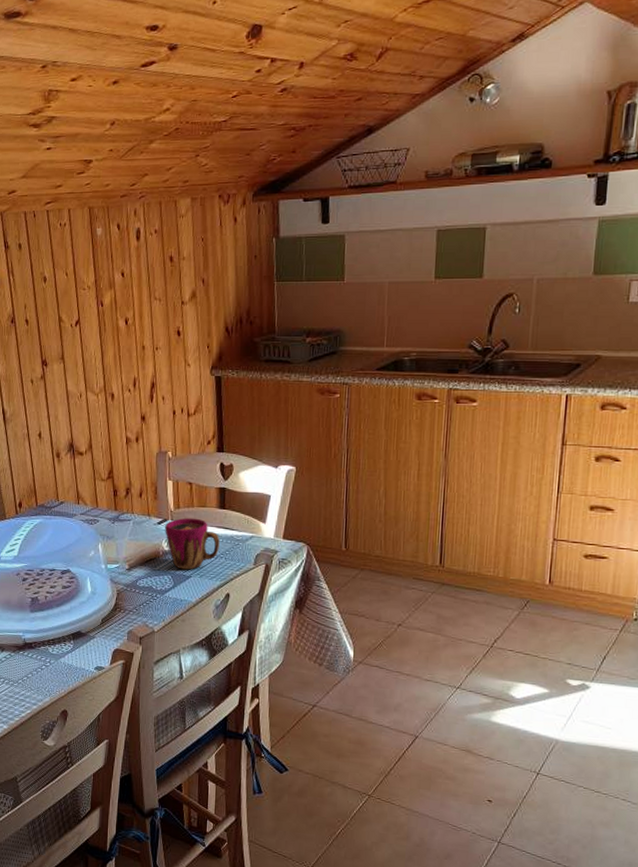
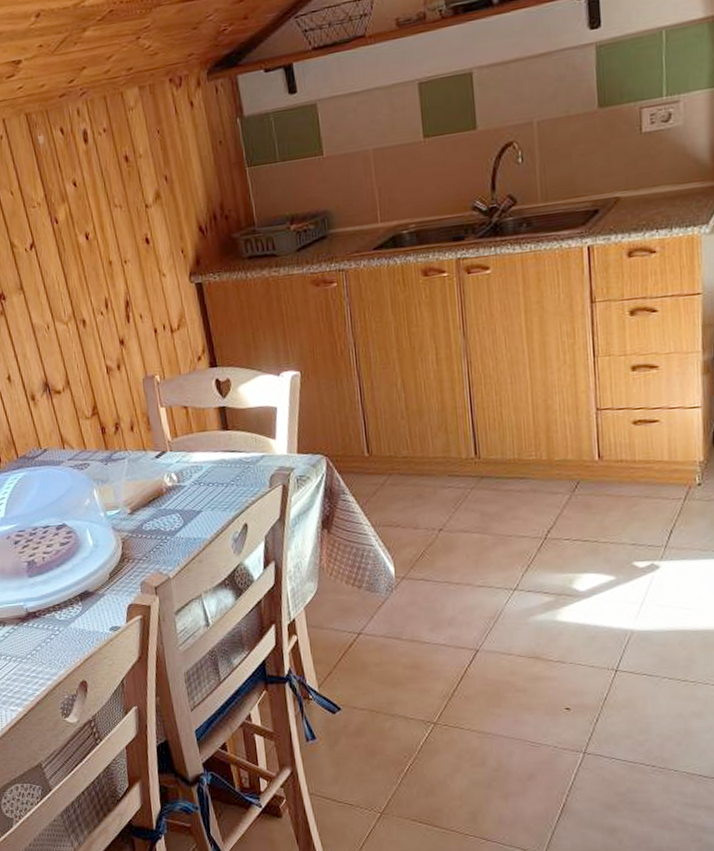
cup: present [165,518,220,570] -> none [164,445,229,505]

